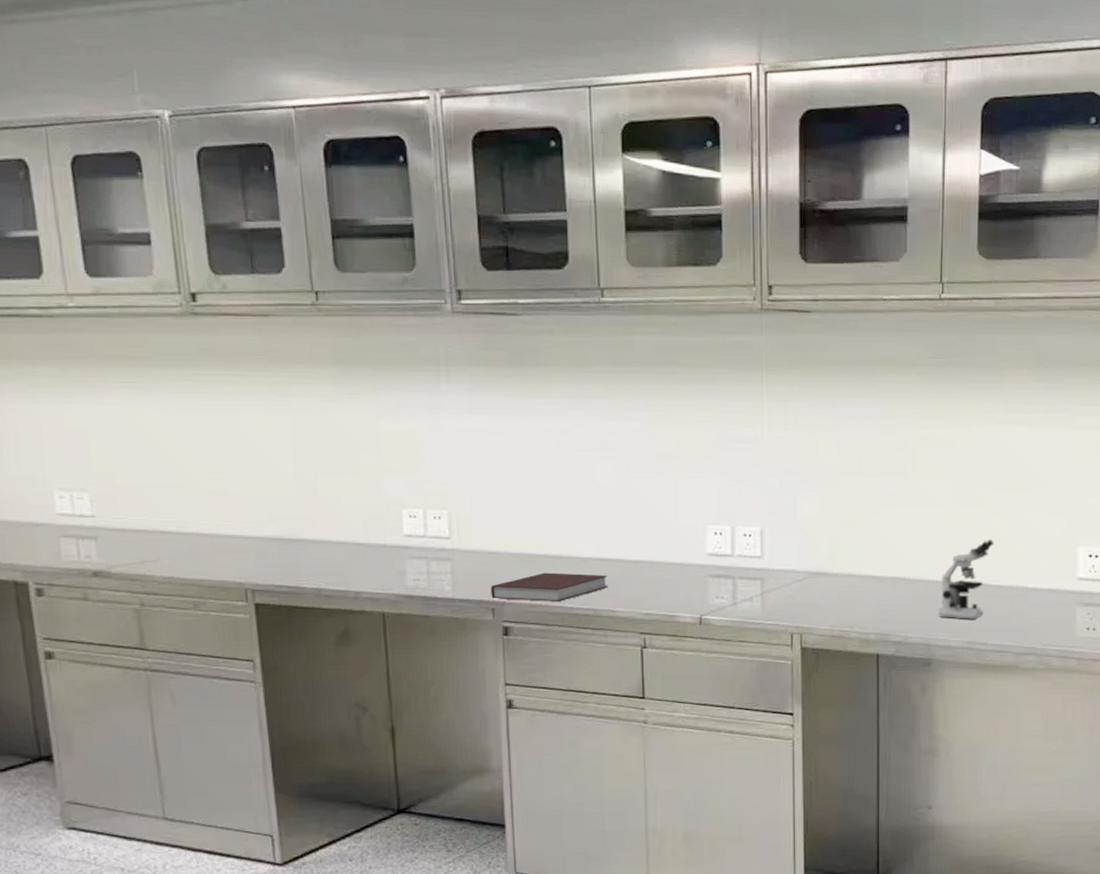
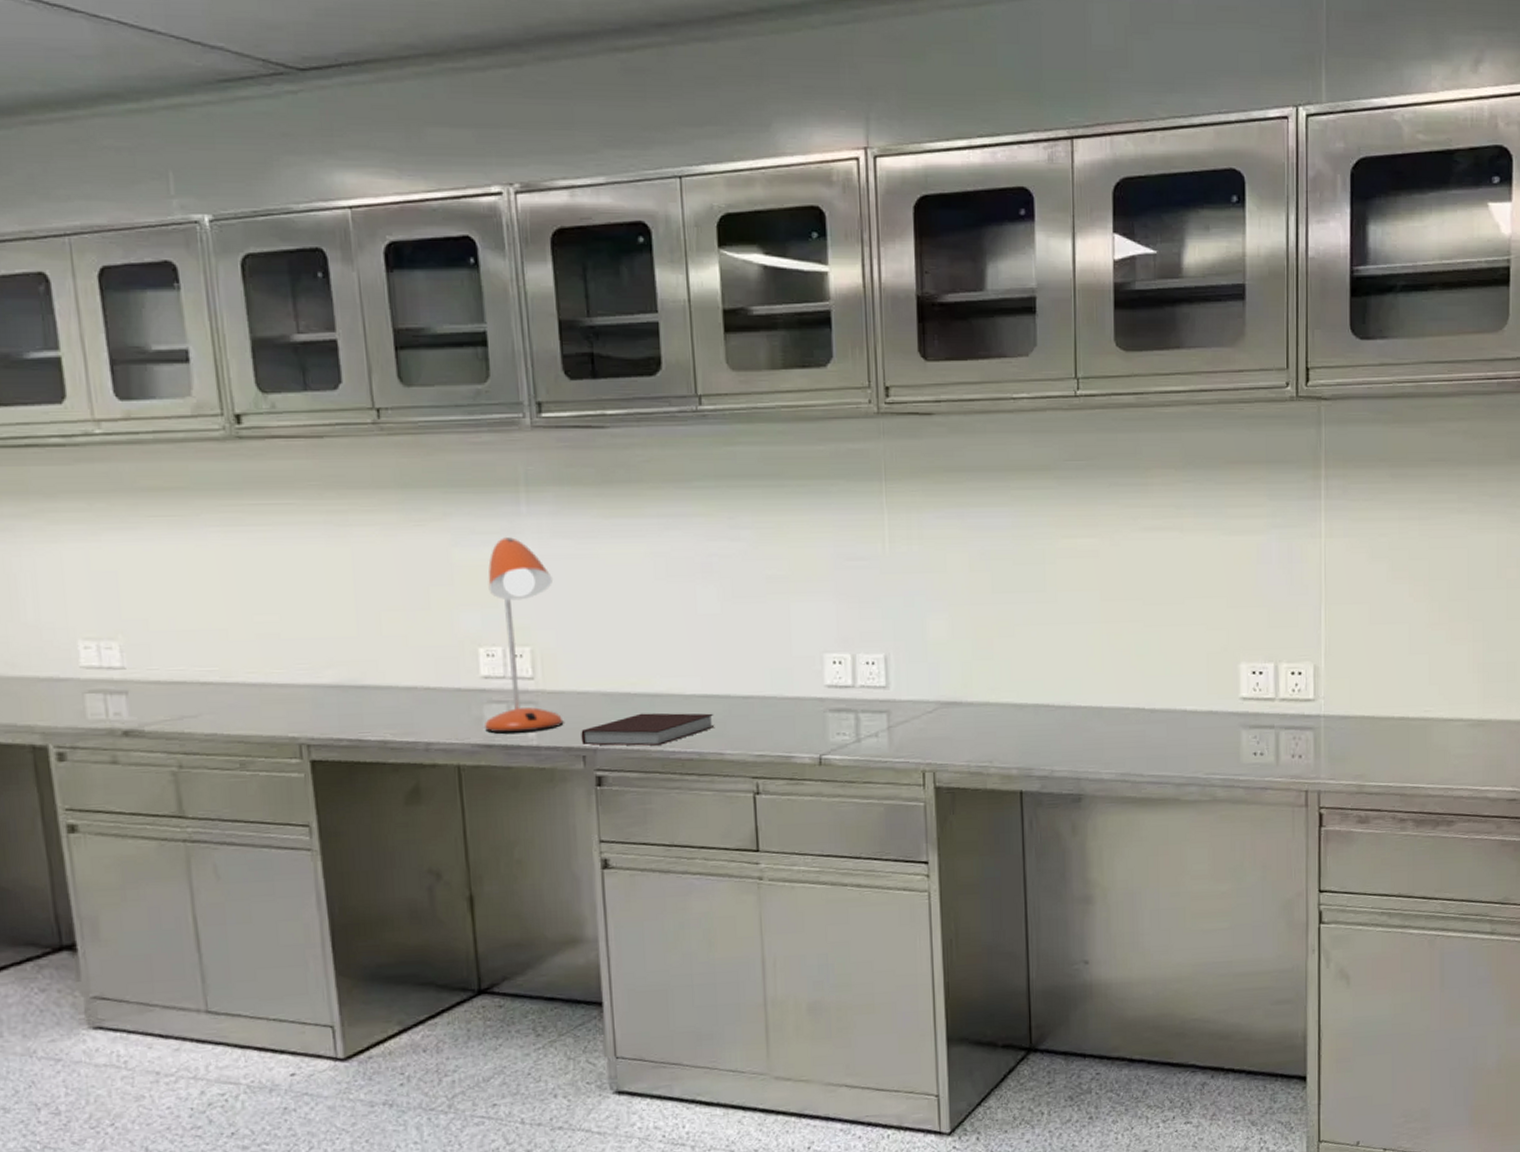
desk lamp: none [406,411,476,586] -> present [484,537,564,733]
microscope: present [939,539,994,619] -> none [1088,657,1147,748]

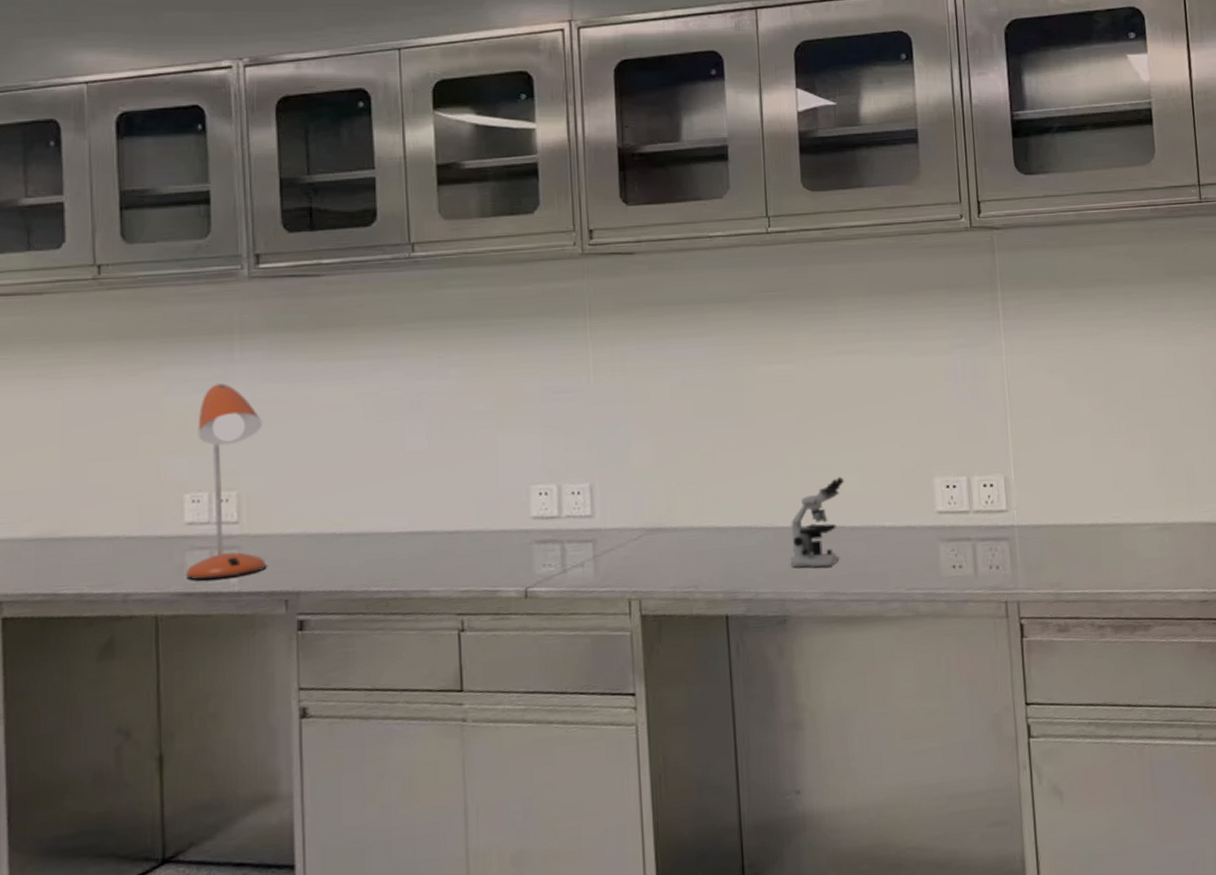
notebook: present [581,713,715,746] -> none [284,550,420,589]
microscope: none [1088,657,1147,748] -> present [791,476,845,568]

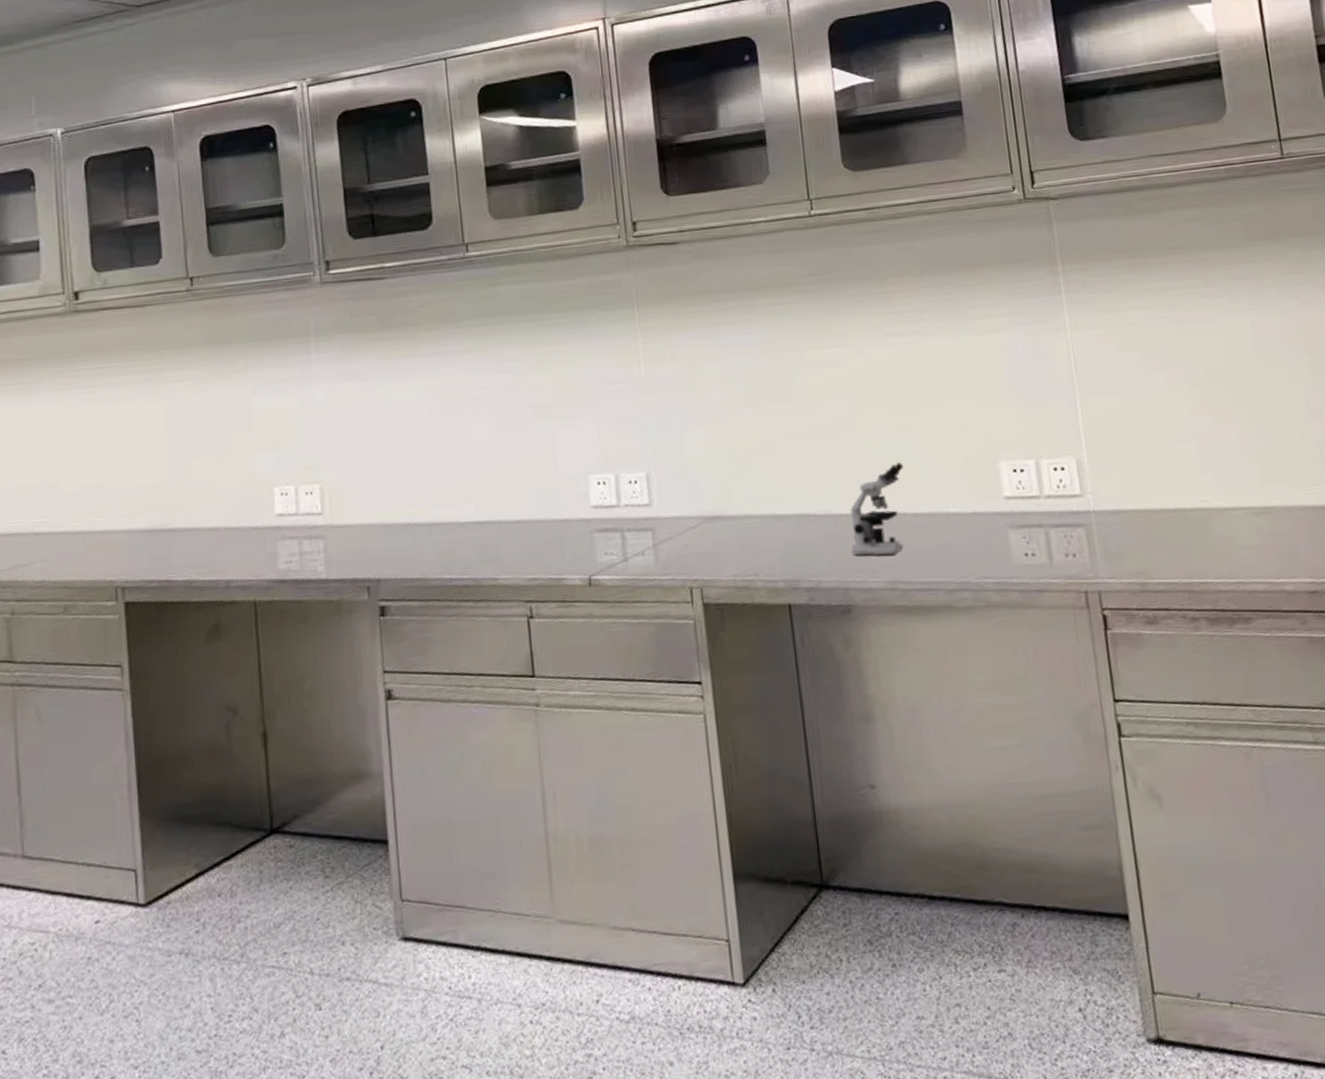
desk lamp: present [185,383,267,581] -> none [278,383,350,568]

